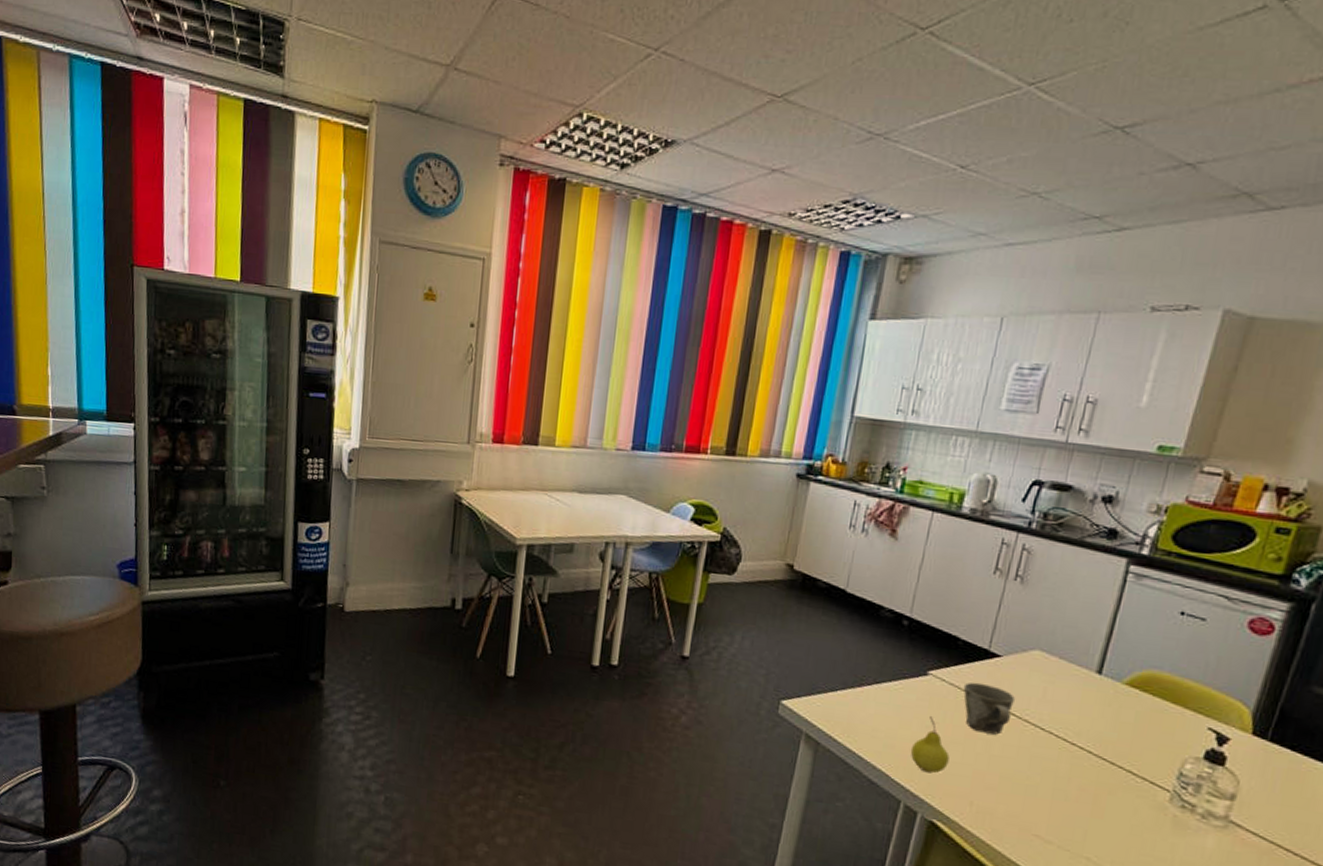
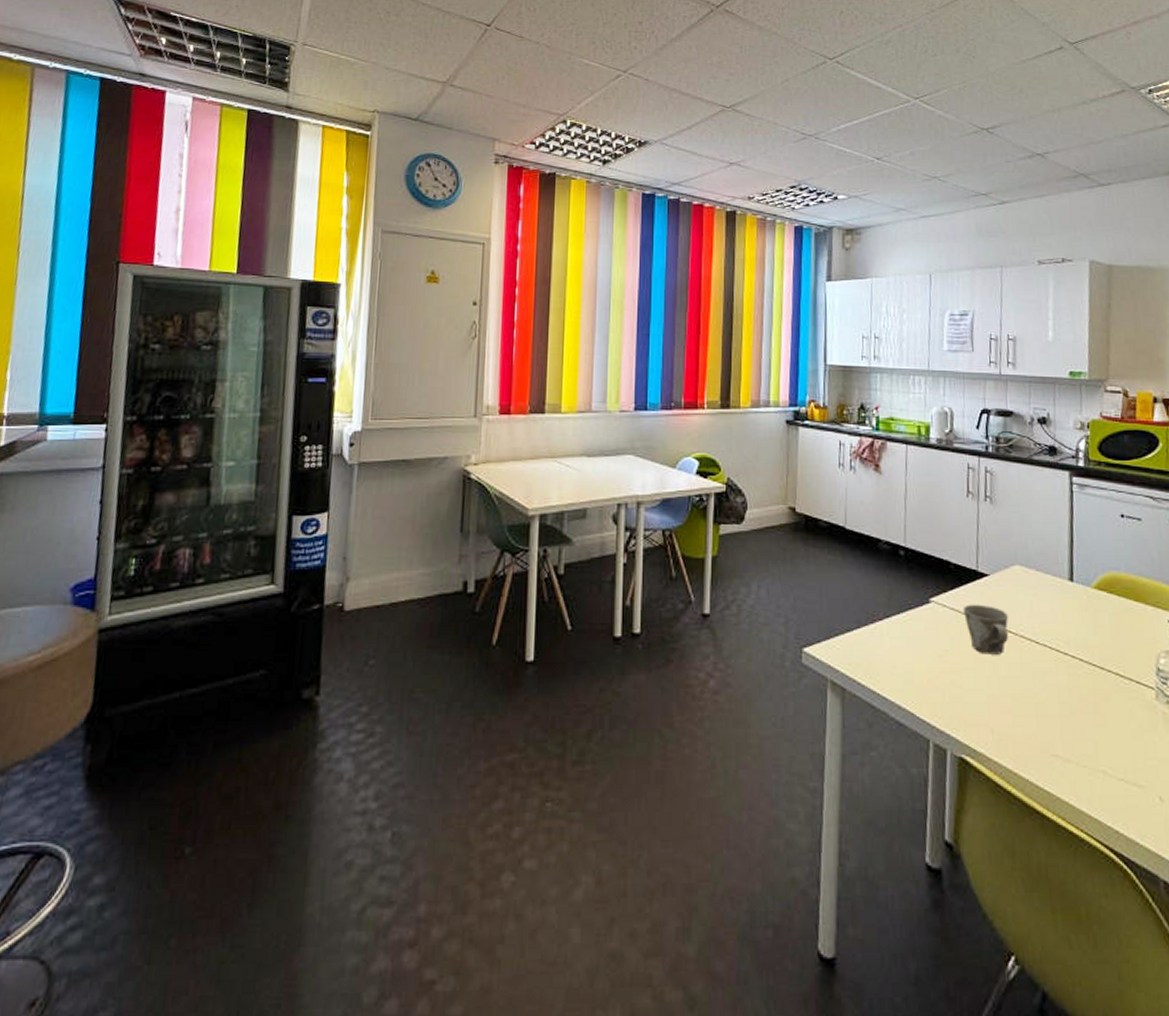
fruit: present [910,717,950,774] -> none [928,645,965,705]

